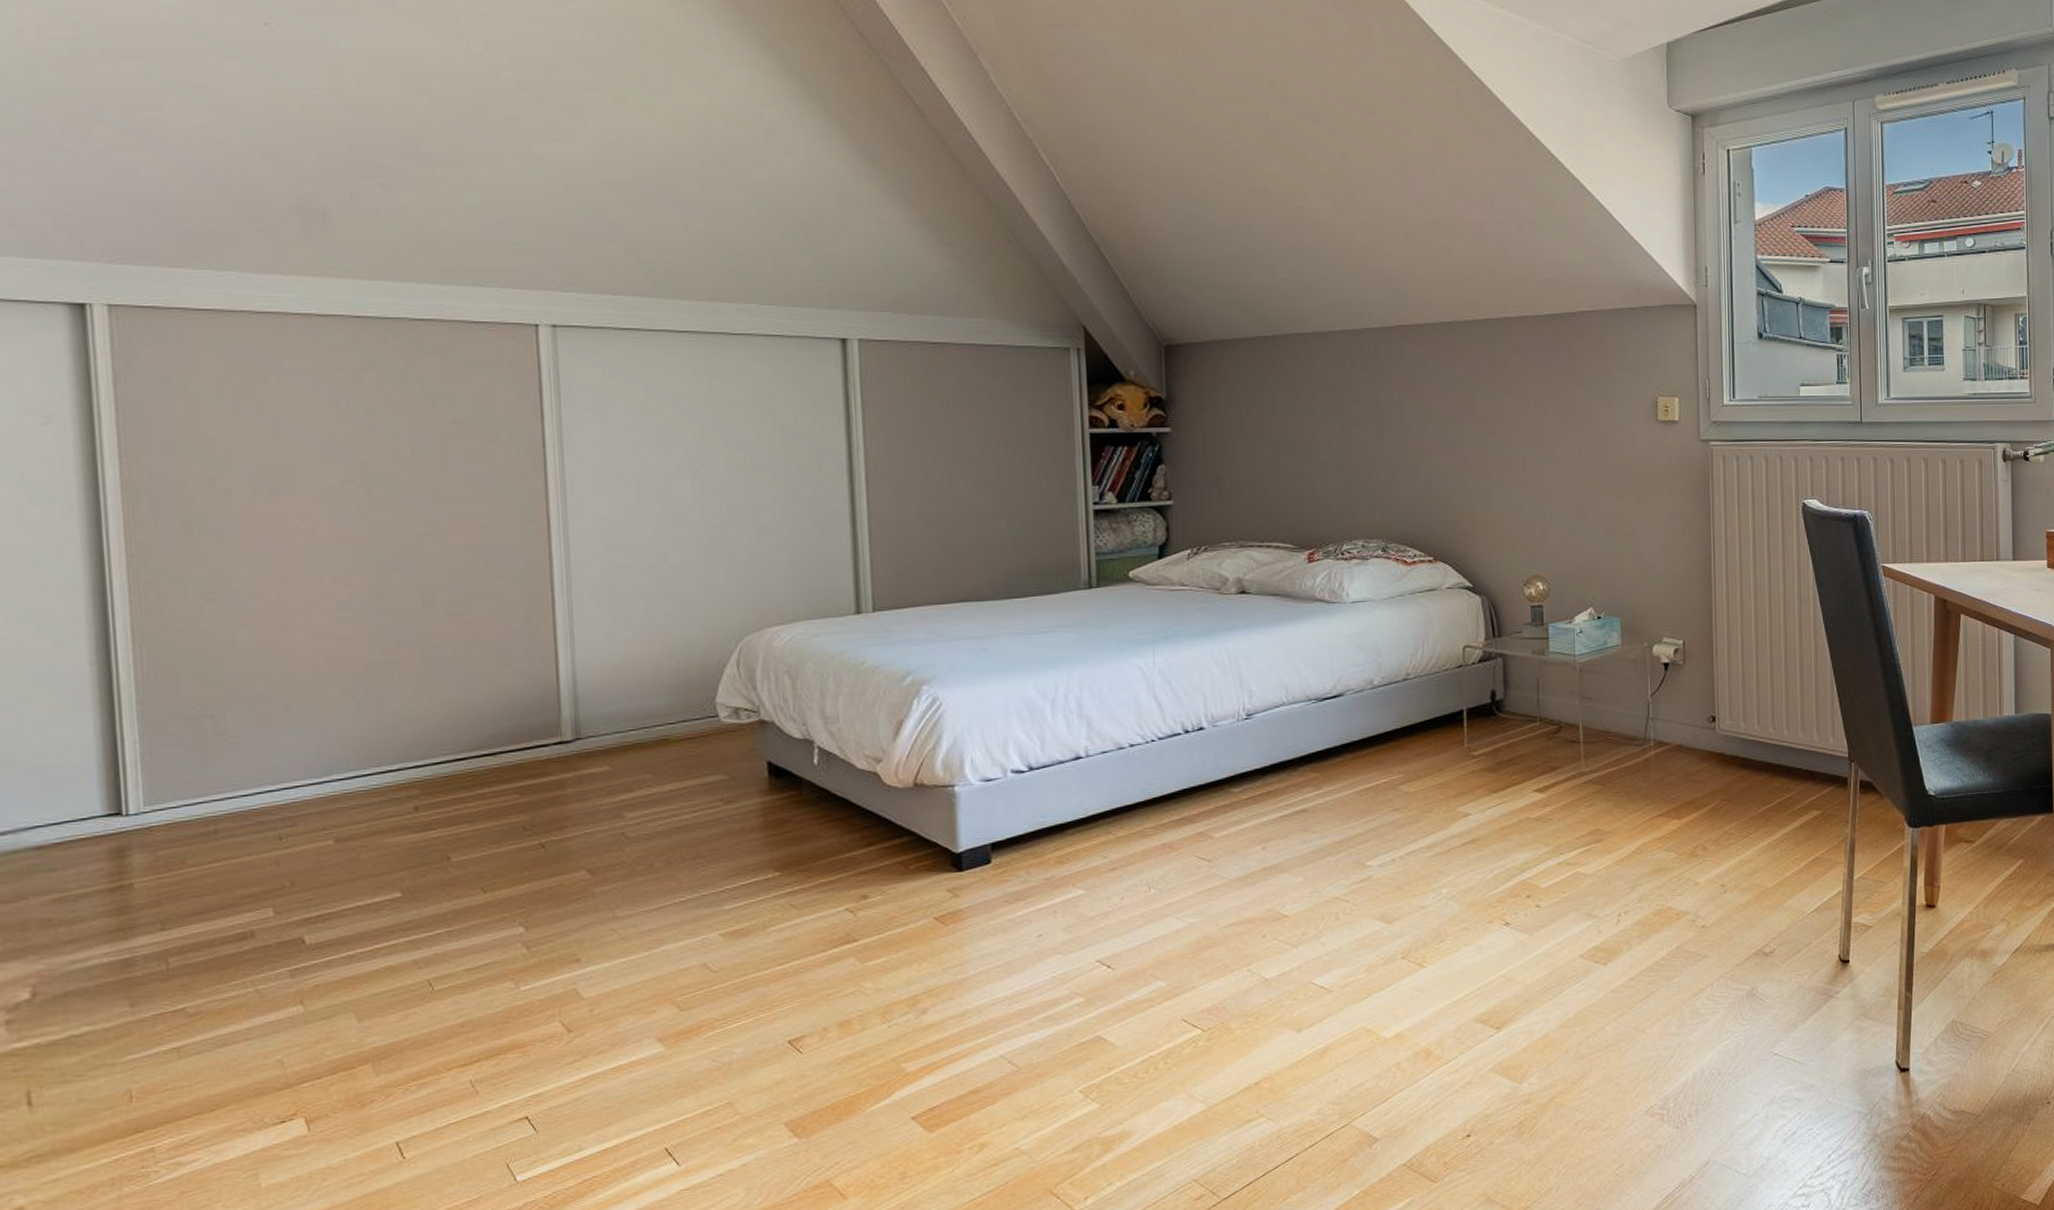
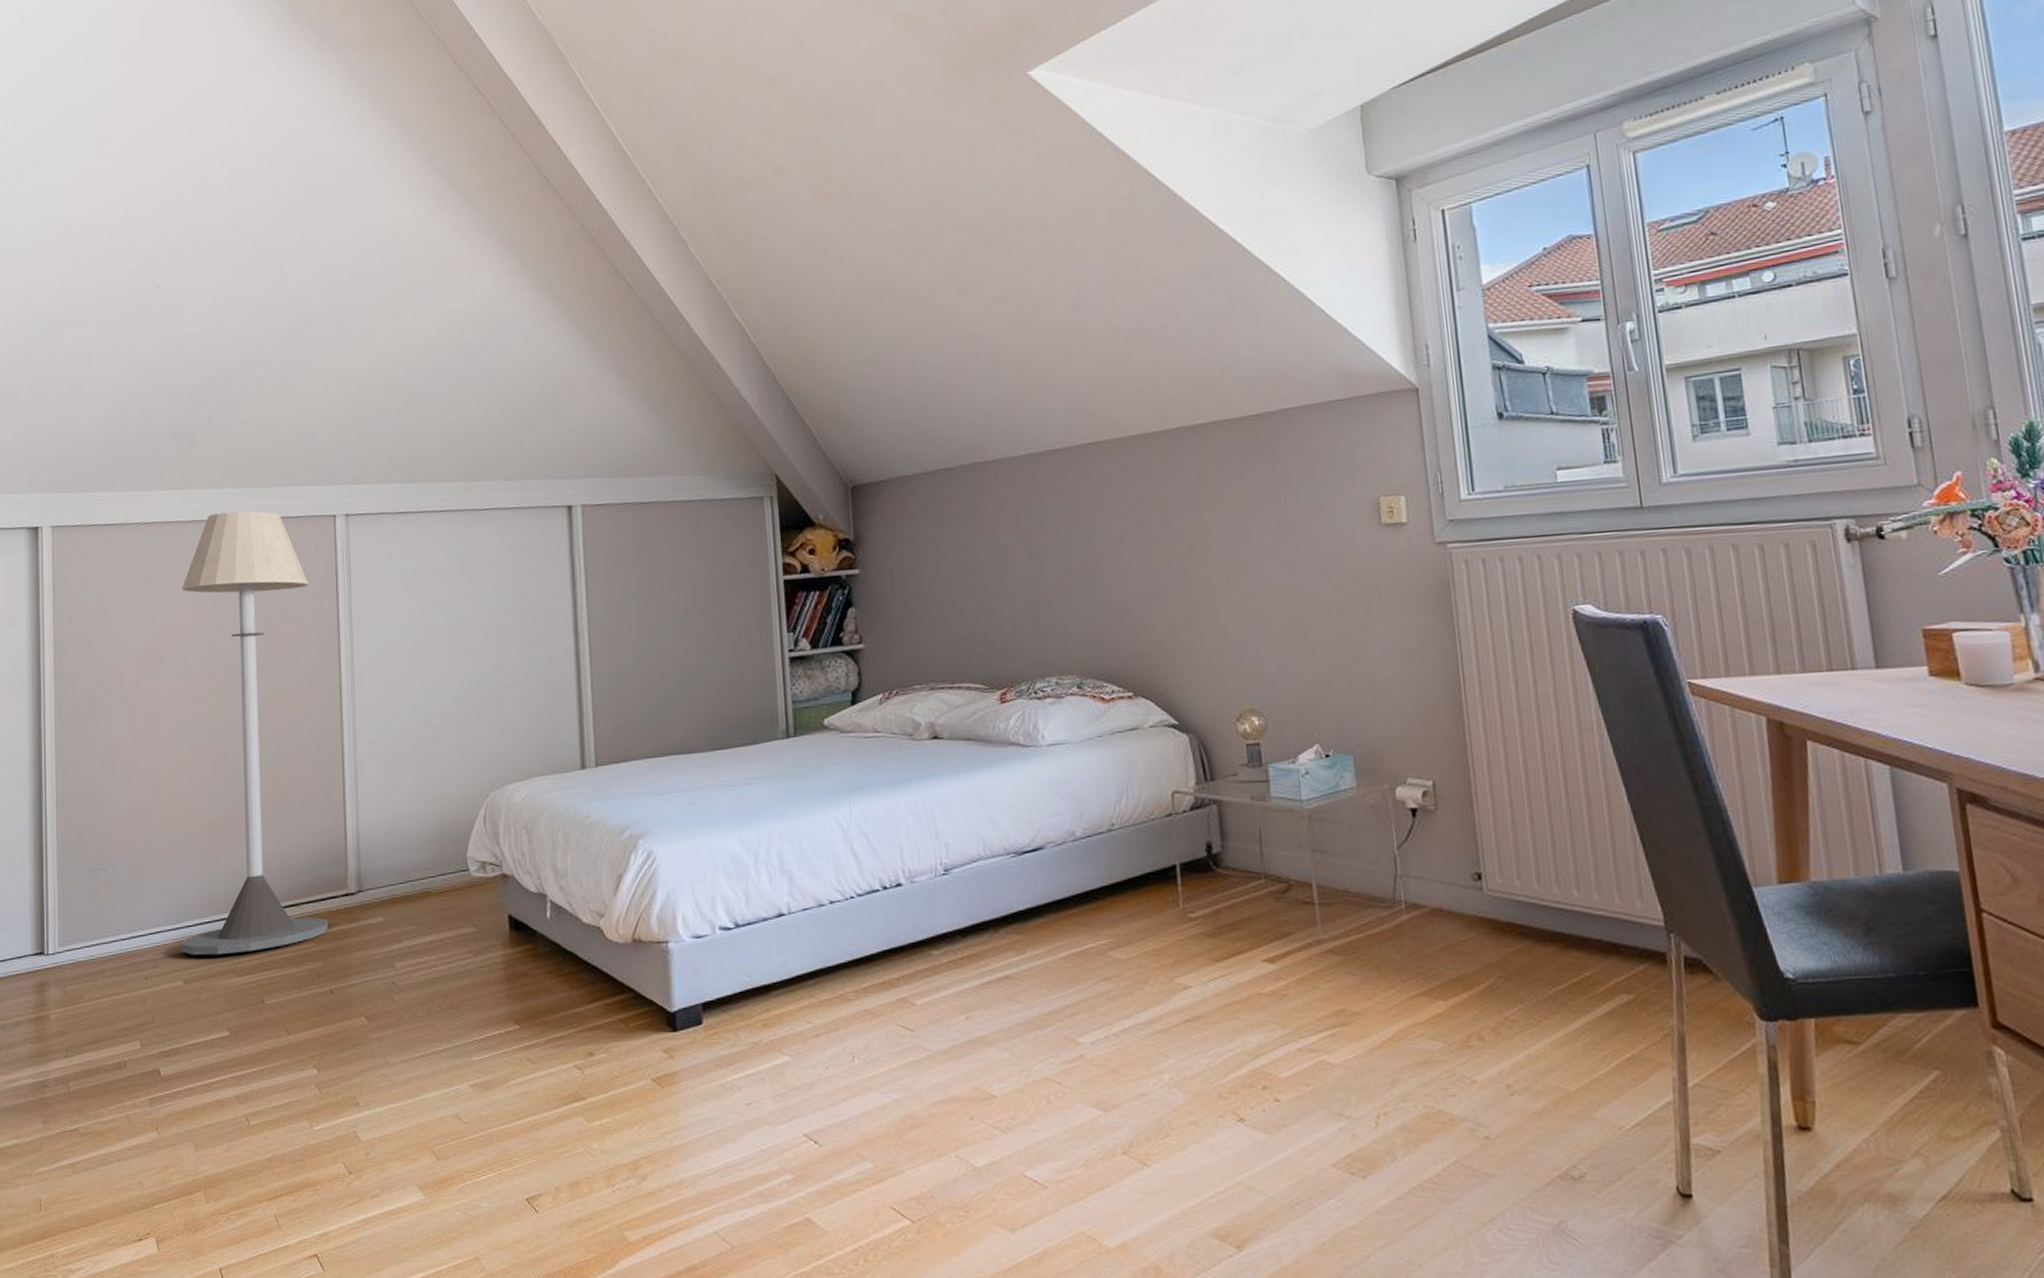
floor lamp: none [316,309,537,811] -> present [181,511,329,955]

